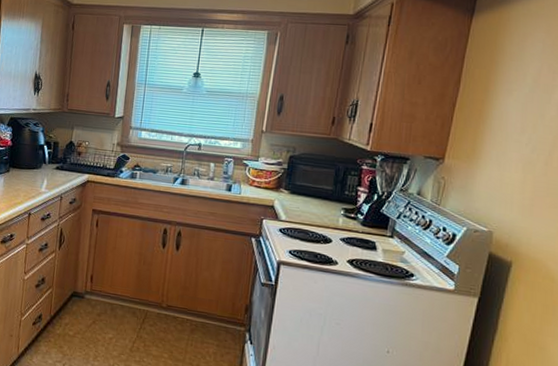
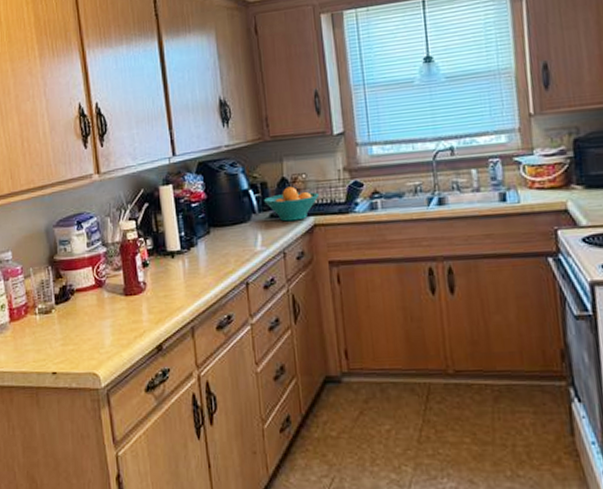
fruit bowl: none [53,149,96,176] -> present [263,186,320,222]

